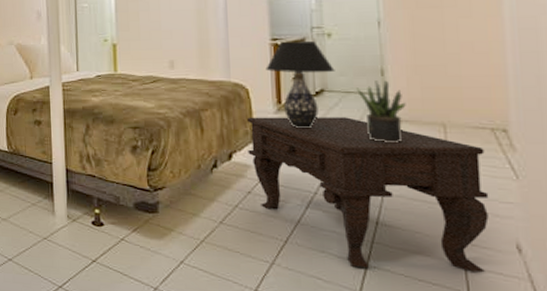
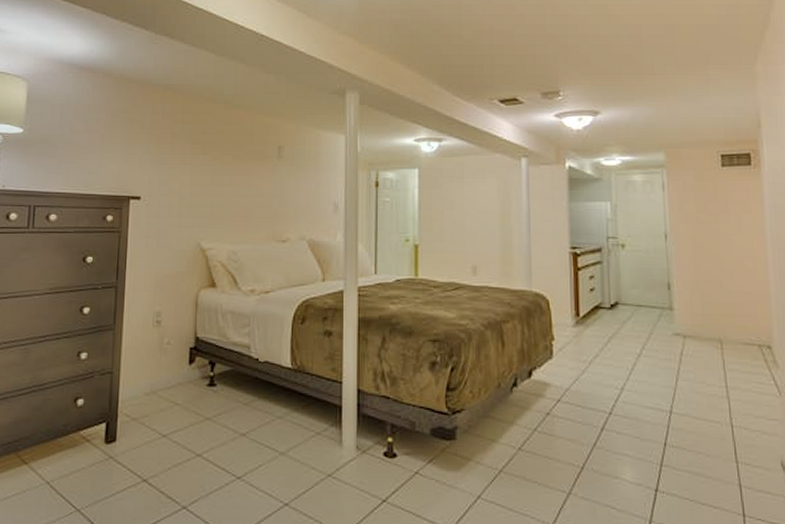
side table: present [247,117,489,273] -> none [547,330,759,493]
table lamp: present [266,40,335,129] -> none [565,250,628,344]
potted plant: present [357,80,406,142] -> none [647,294,689,358]

